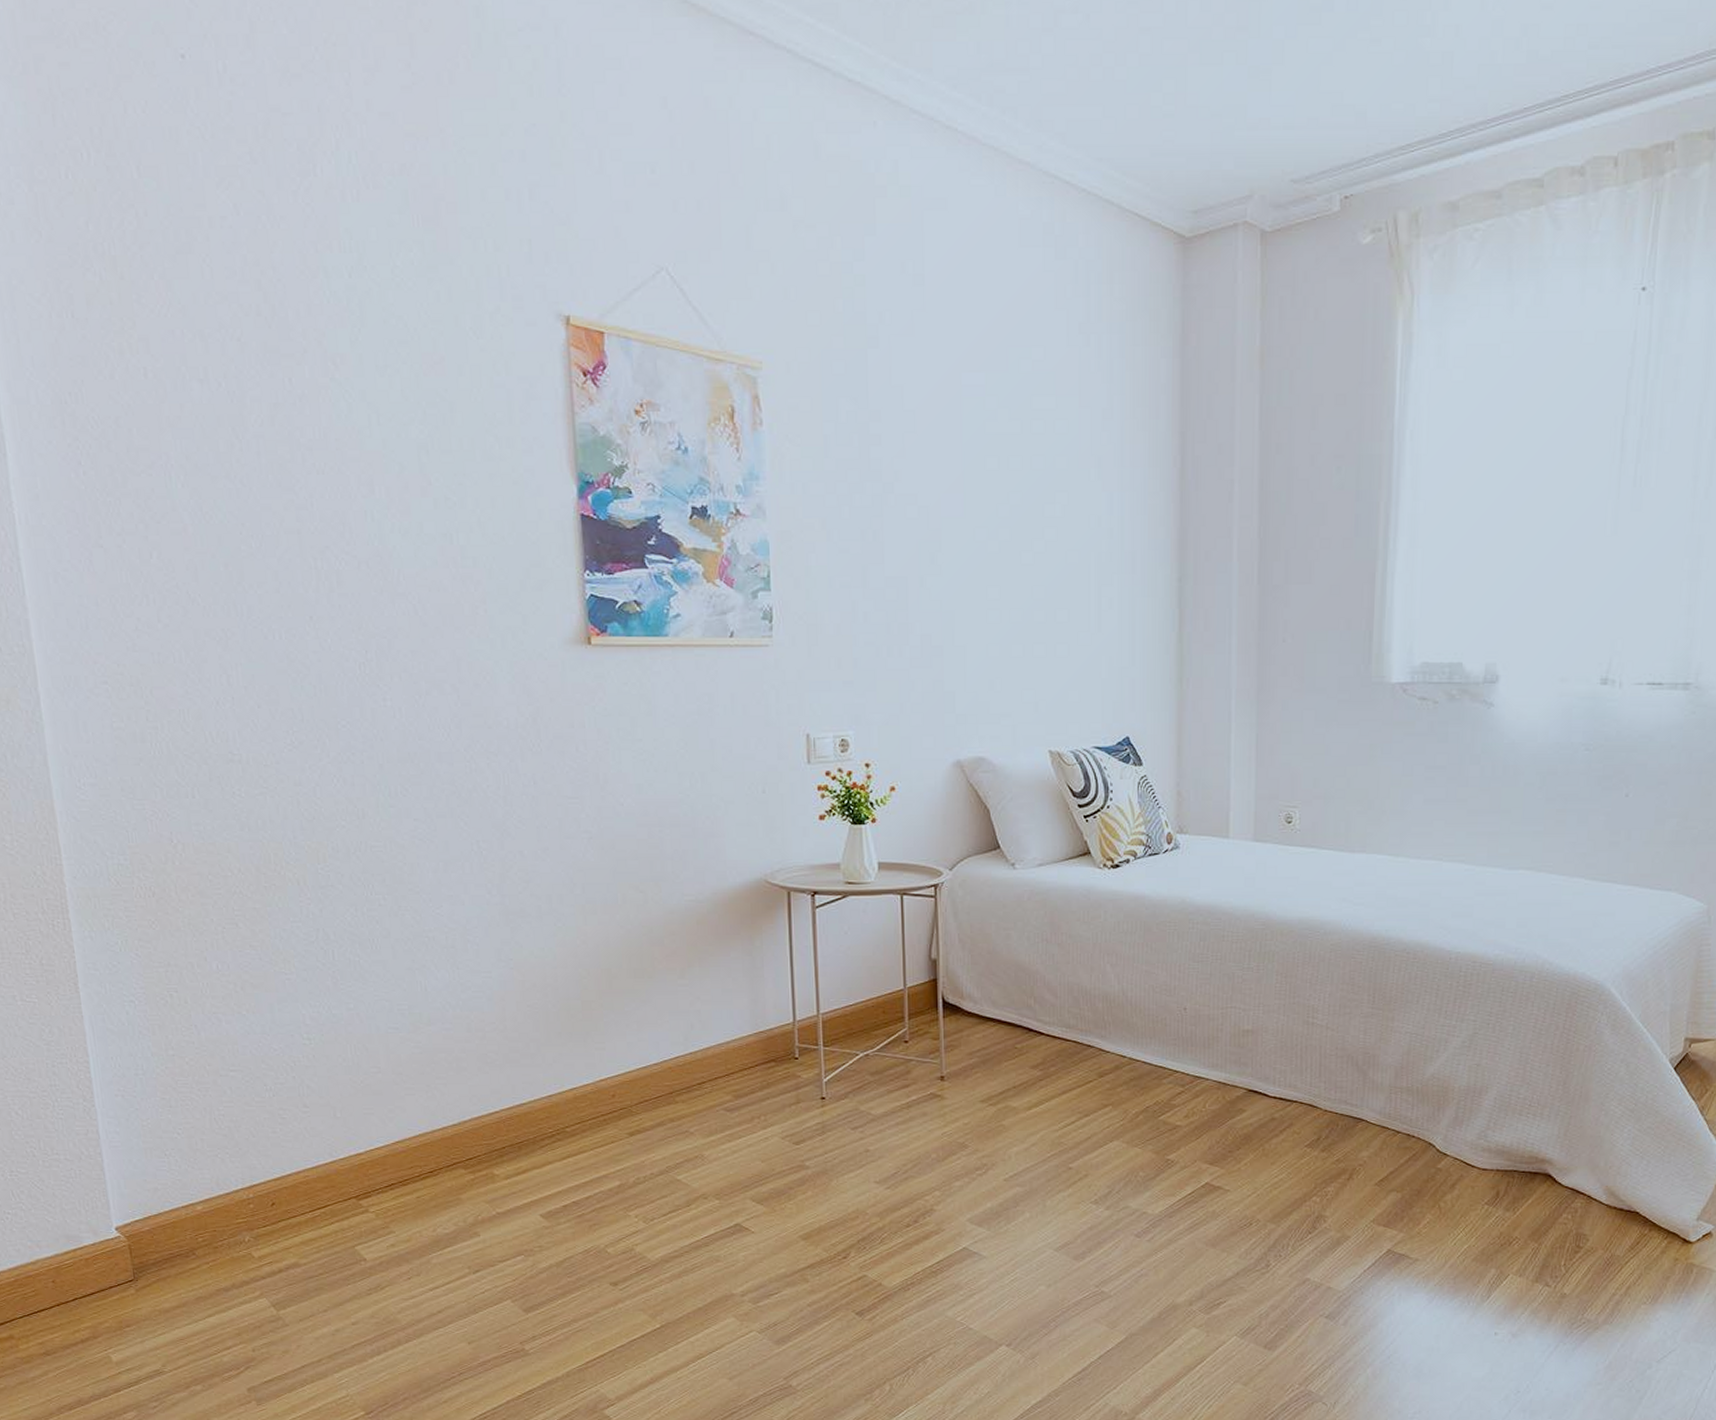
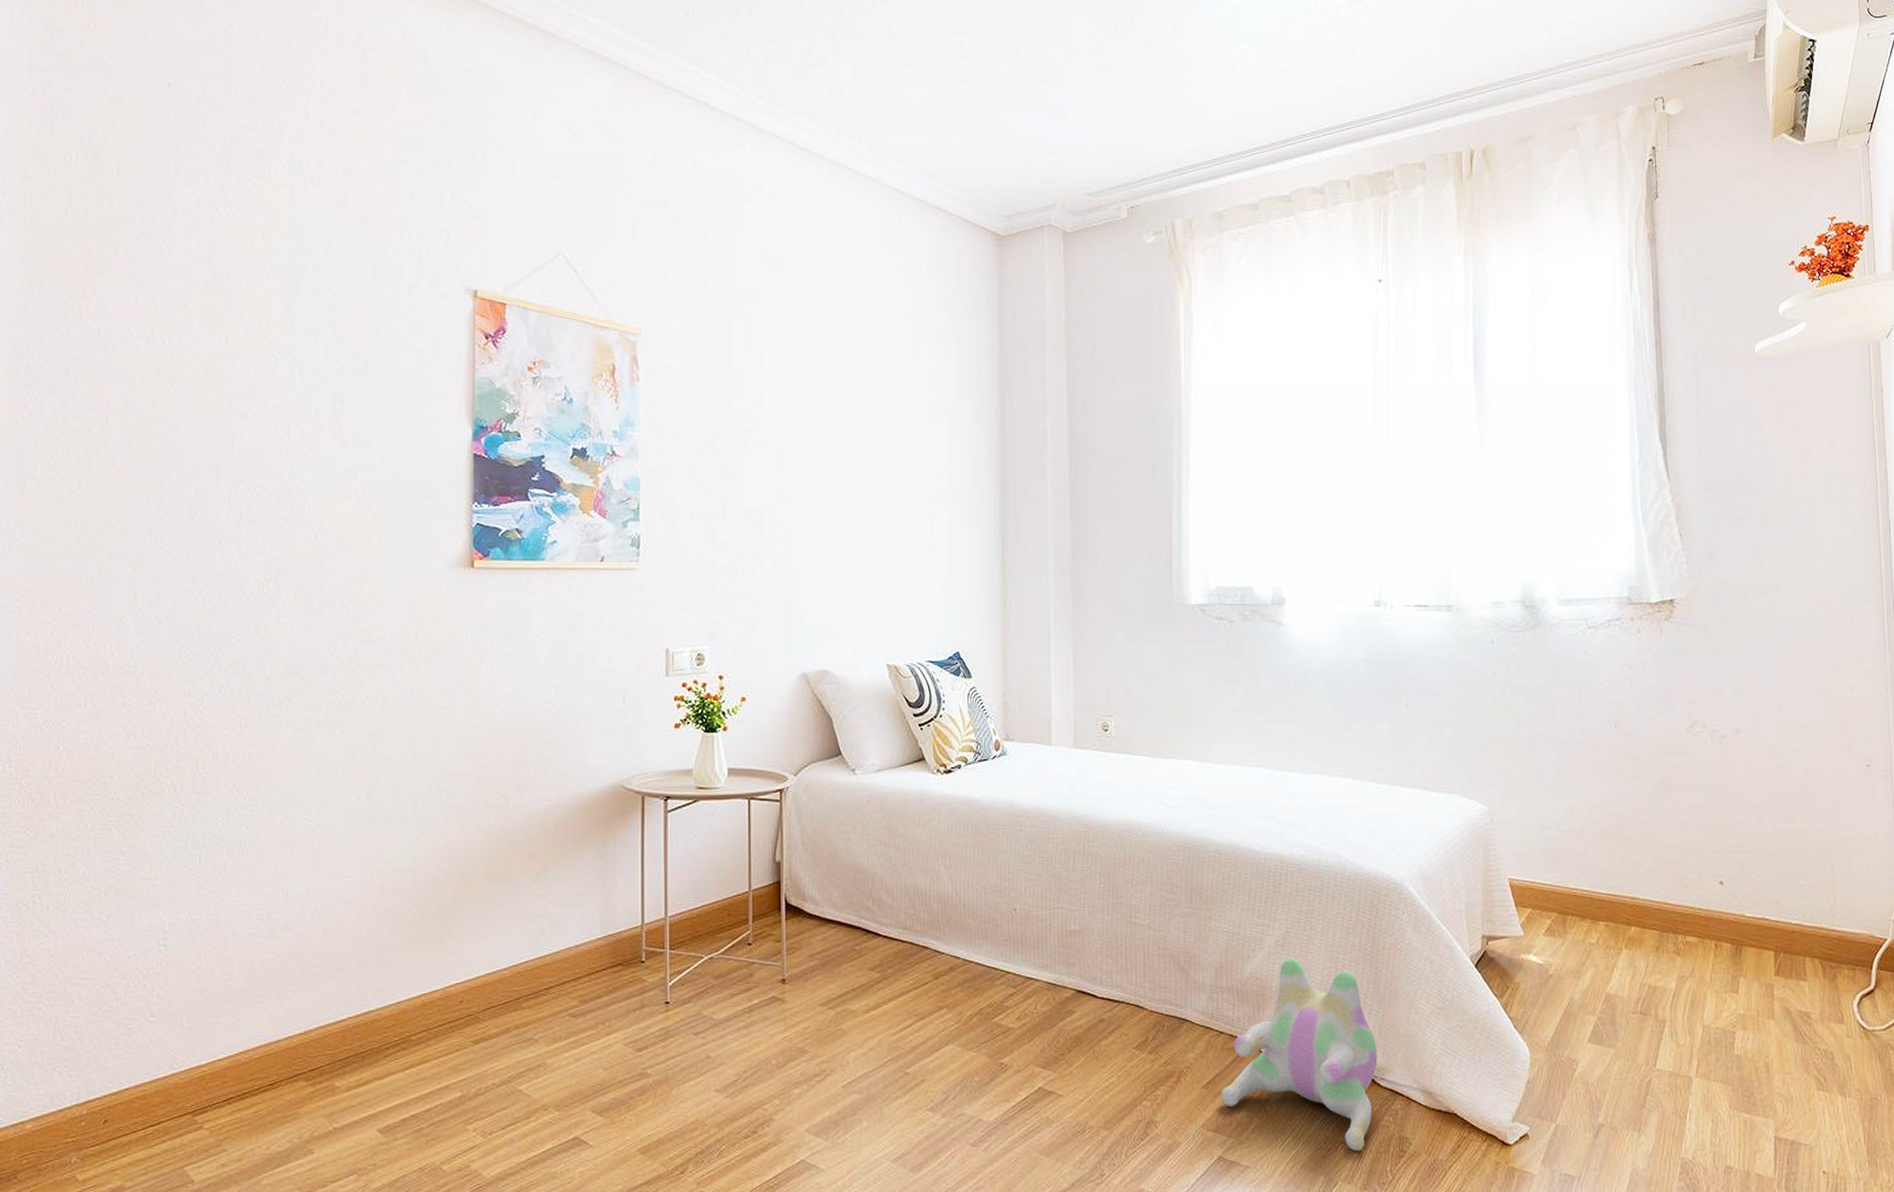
plush toy: none [1393,1059,1562,1246] -> present [1220,957,1378,1151]

